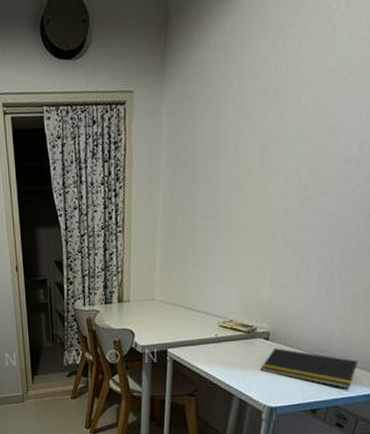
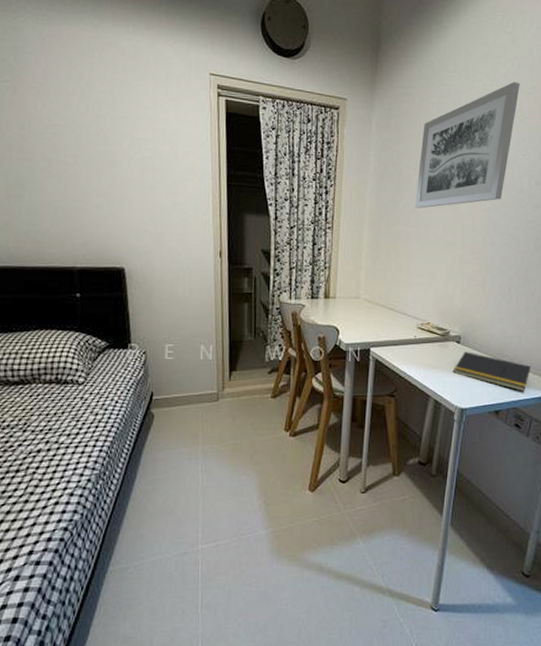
wall art: none [213,25,349,199] -> present [414,81,520,209]

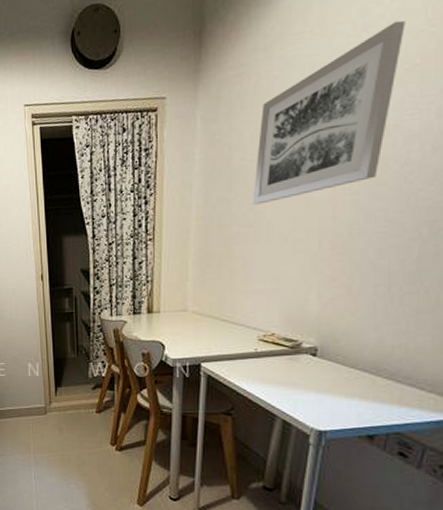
notepad: present [454,351,531,392] -> none [308,365,423,415]

